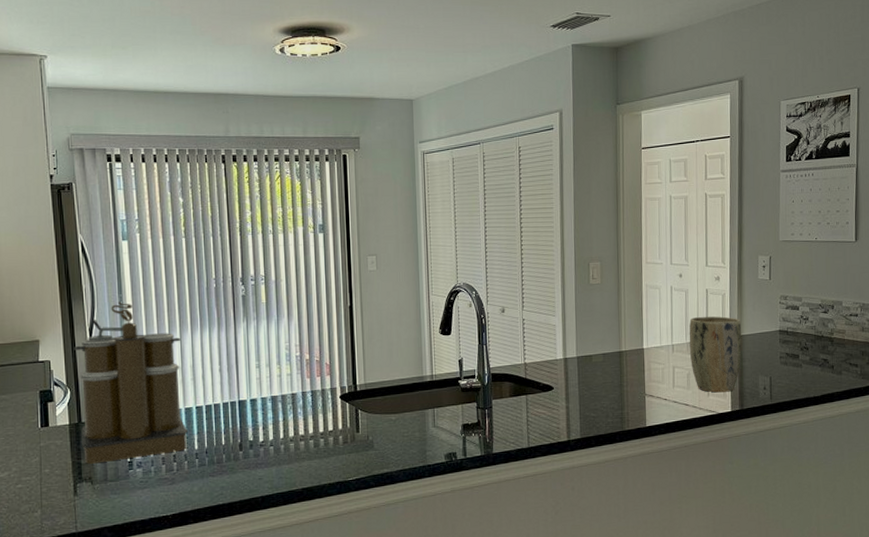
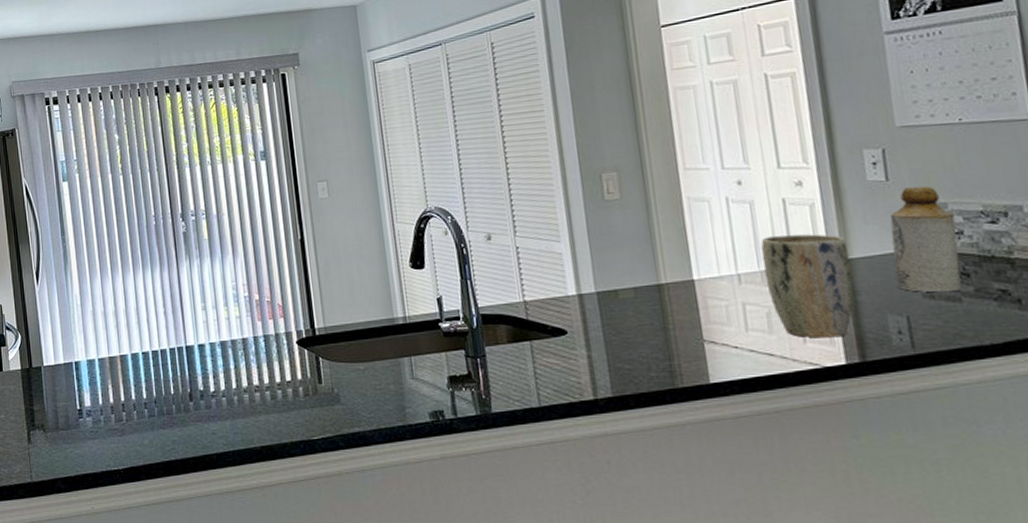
coffee maker: present [74,300,188,464] -> none [23,242,135,411]
bottle: none [766,284,805,361] -> present [889,185,962,293]

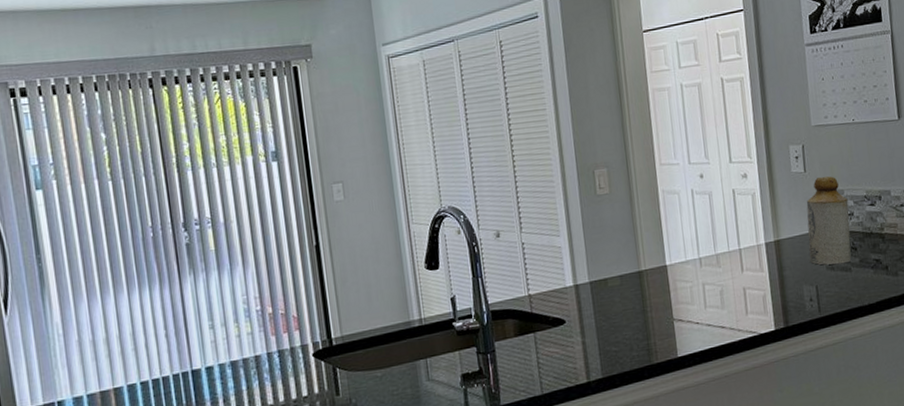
plant pot: present [761,234,854,338] -> none [717,219,781,310]

